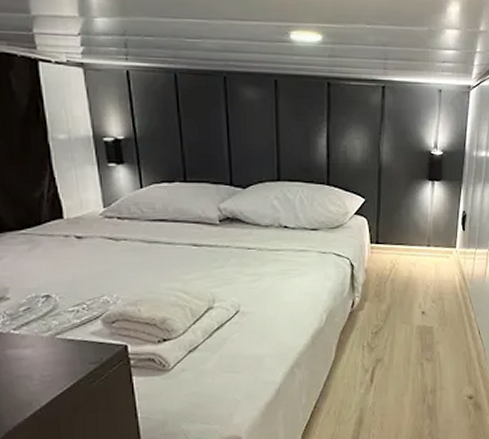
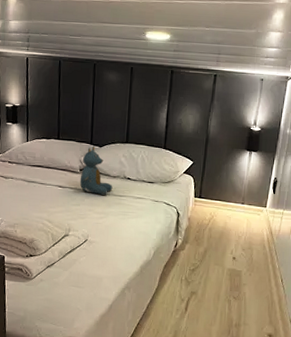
teddy bear: none [220,187,266,251] -> present [79,145,113,195]

